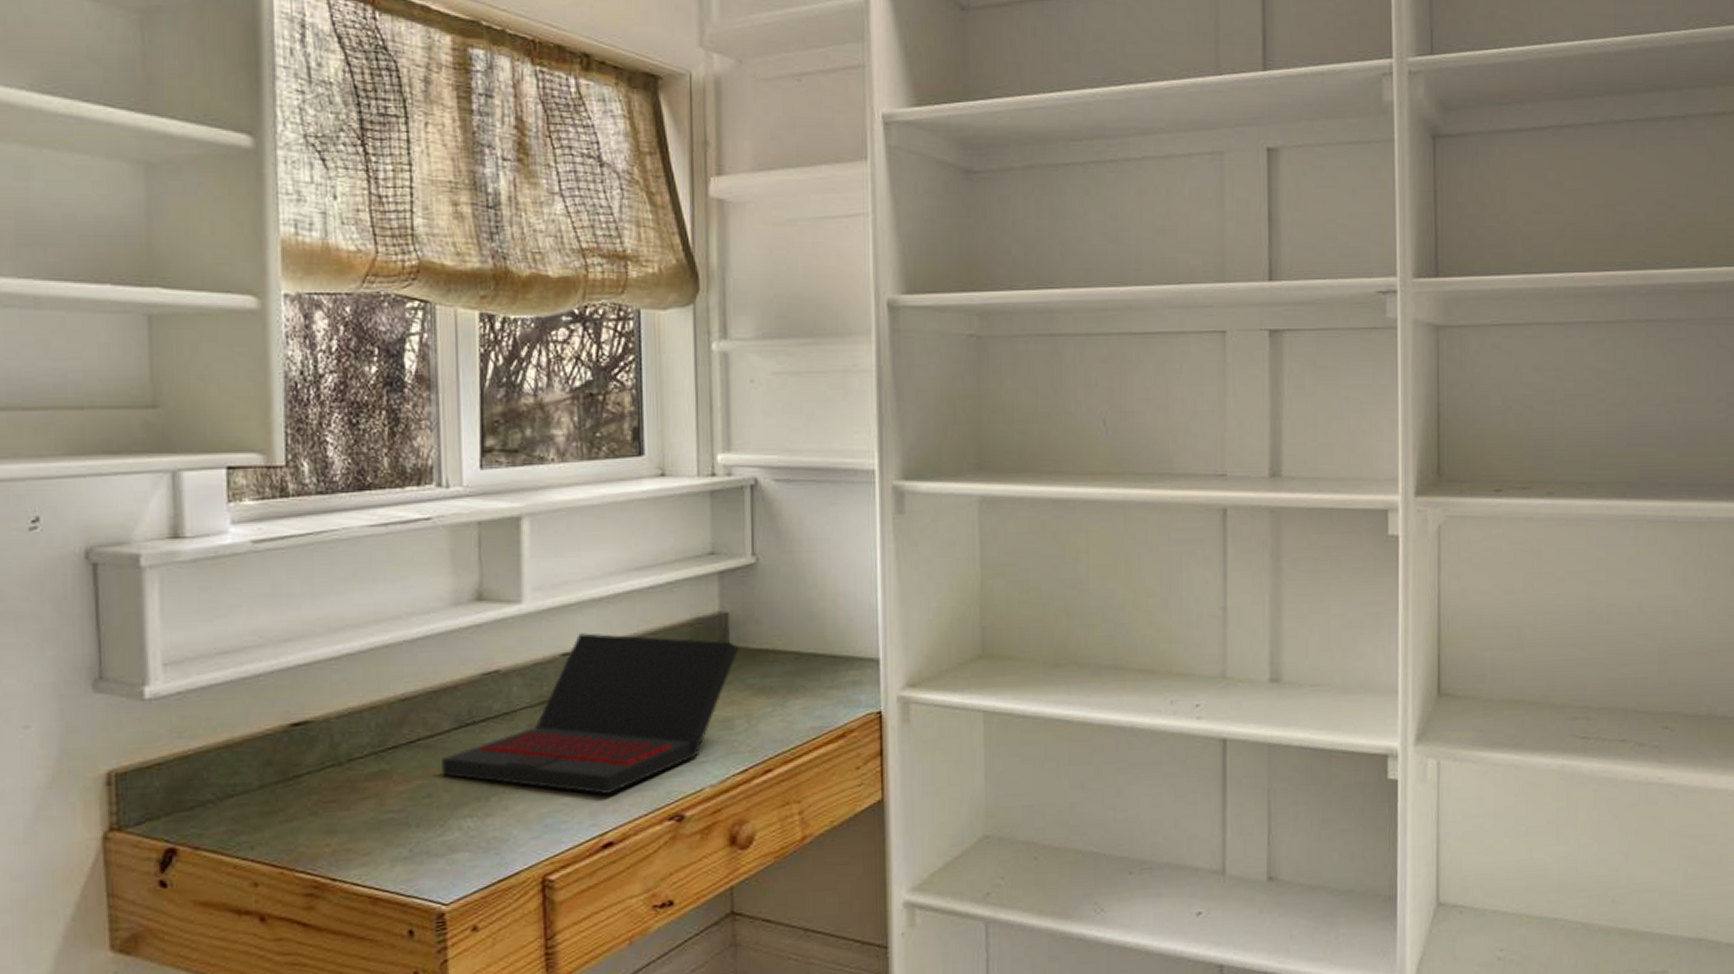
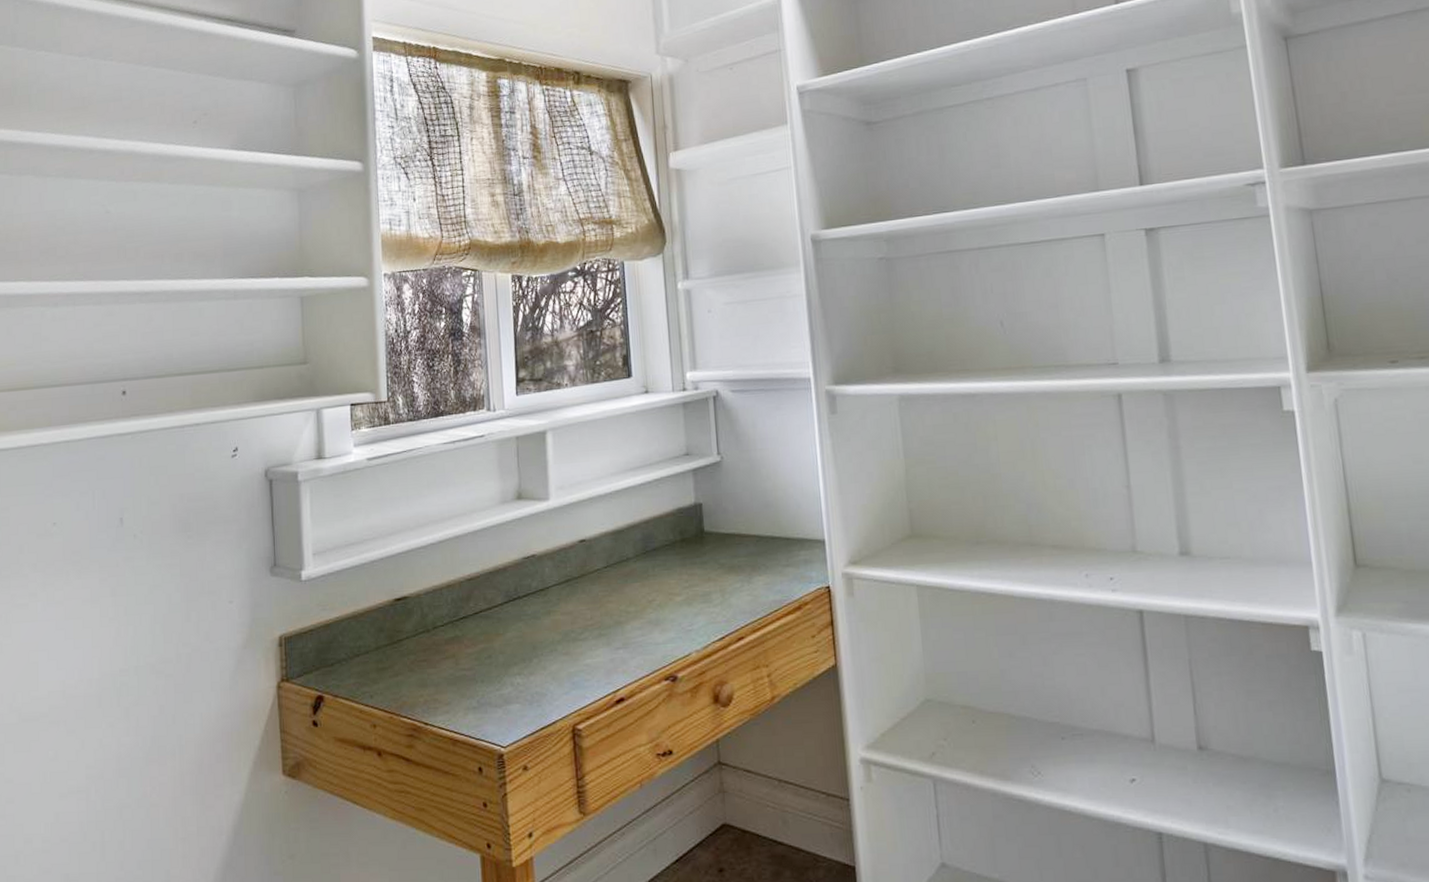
laptop: present [442,633,740,794] -> none [497,523,712,657]

